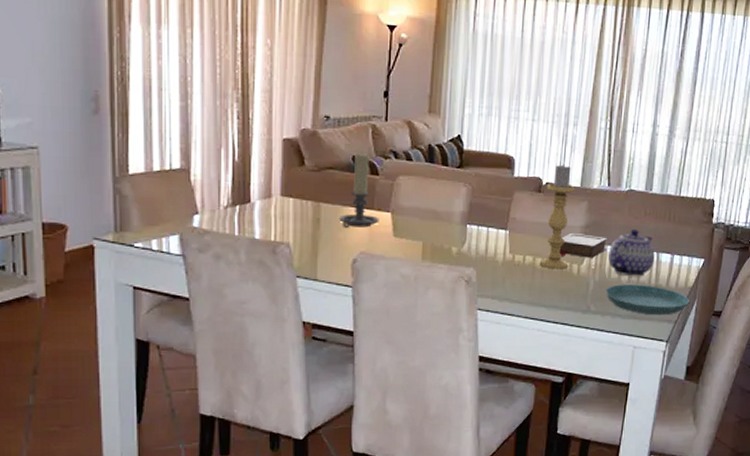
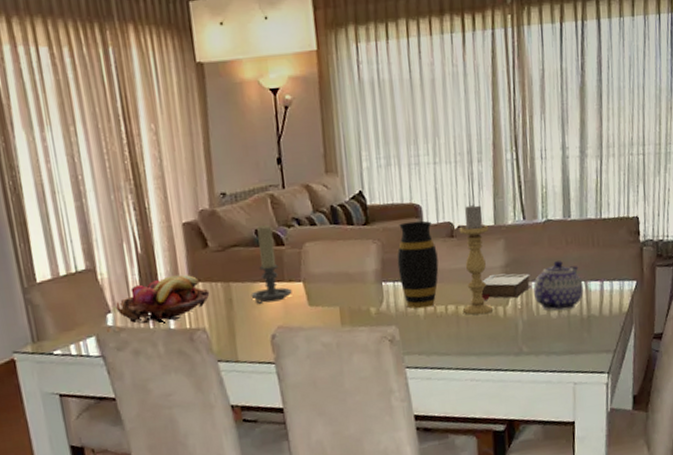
fruit basket: none [204,187,299,231] -> present [115,274,210,324]
vase: none [484,171,524,255] -> present [397,220,439,309]
saucer: present [605,284,689,316] -> none [536,317,626,348]

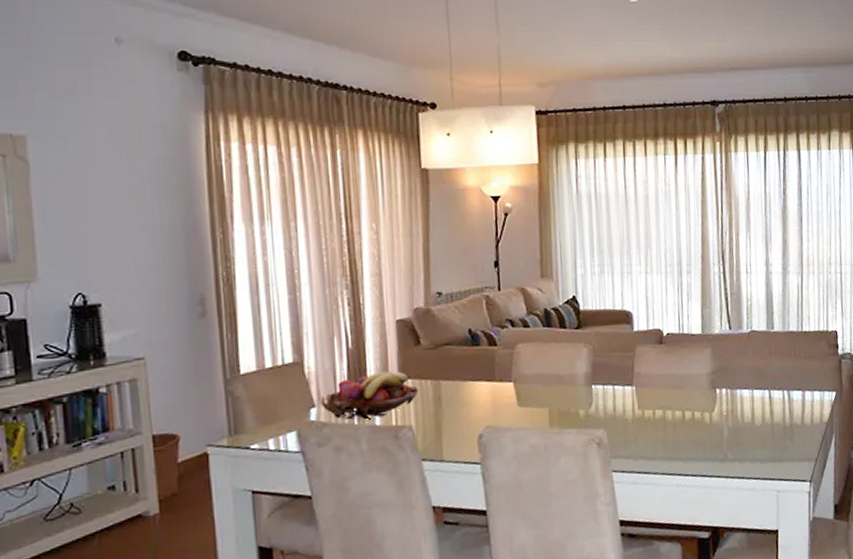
candle holder: present [251,225,292,304] -> none [460,325,502,403]
vase: present [397,220,439,309] -> none [607,326,648,413]
candle holder: present [459,204,494,316] -> none [668,313,700,421]
book: present [481,273,531,300] -> none [688,380,736,406]
teapot: present [533,261,584,311] -> none [739,370,786,419]

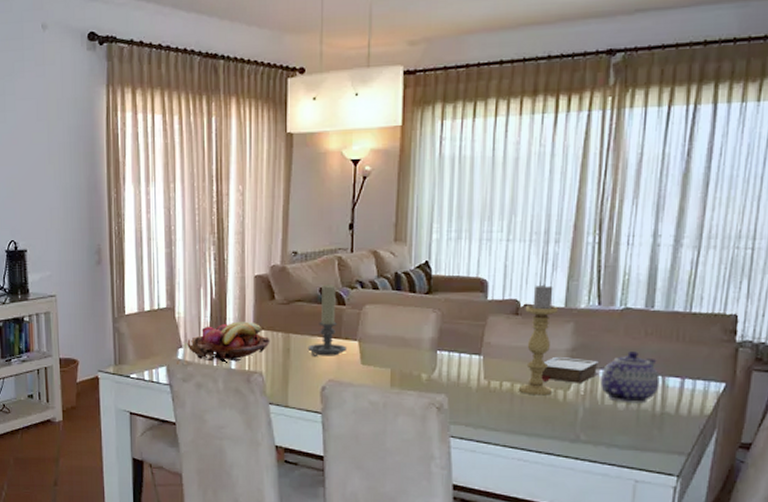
candle holder: none [460,325,502,403] -> present [308,285,347,356]
candle holder: none [668,313,700,421] -> present [518,284,559,396]
book: none [688,380,736,406] -> present [541,356,599,383]
teapot: none [739,370,786,419] -> present [601,352,660,404]

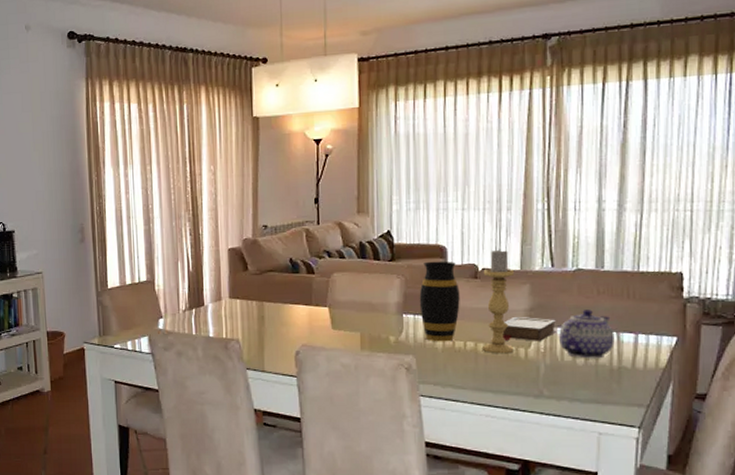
fruit basket: present [187,321,270,362] -> none [167,291,246,331]
candle holder: present [308,285,347,356] -> none [281,255,318,323]
vase: none [455,295,499,381] -> present [419,261,460,342]

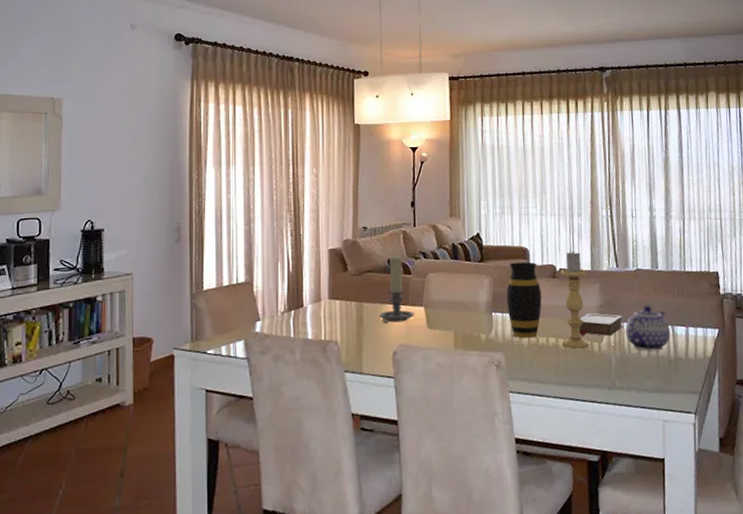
candle holder: none [281,255,318,323] -> present [379,256,414,323]

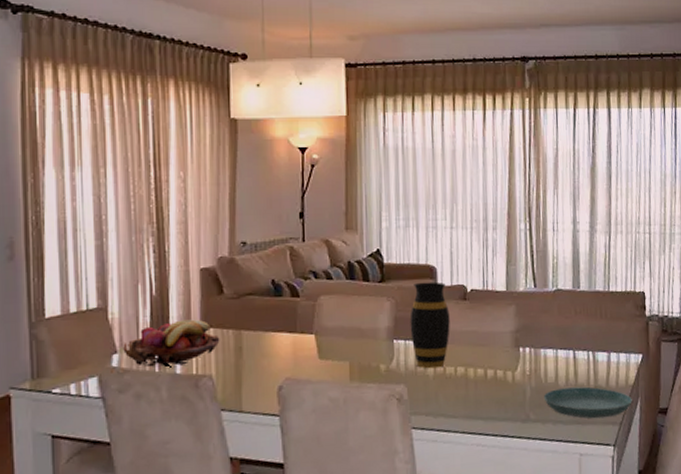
fruit basket: none [265,292,345,333] -> present [123,319,220,367]
candle holder: present [379,256,414,323] -> none [261,276,303,354]
candle holder: present [560,251,590,349] -> none [471,269,503,379]
book: present [579,312,623,336] -> none [491,338,540,364]
teapot: present [625,306,671,351] -> none [542,330,591,380]
saucer: none [628,358,711,388] -> present [543,386,632,419]

